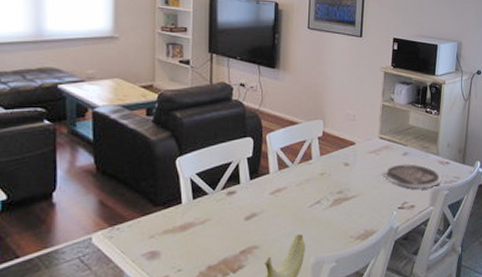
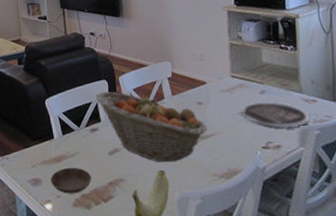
saucer: none [172,235,221,267] -> present [50,167,92,194]
fruit basket: none [237,150,351,226] -> present [95,91,208,162]

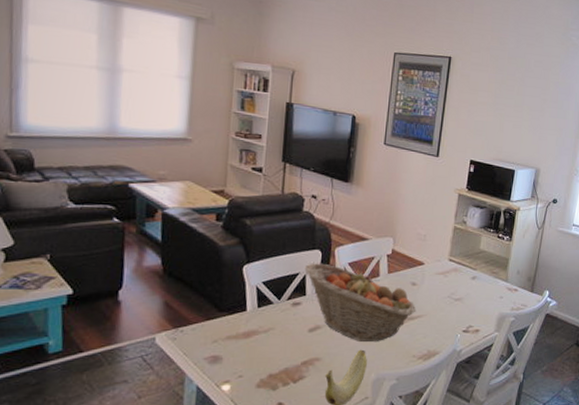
saucer: present [50,167,92,194] -> none [234,344,284,374]
plate: present [241,101,310,129] -> none [451,287,509,315]

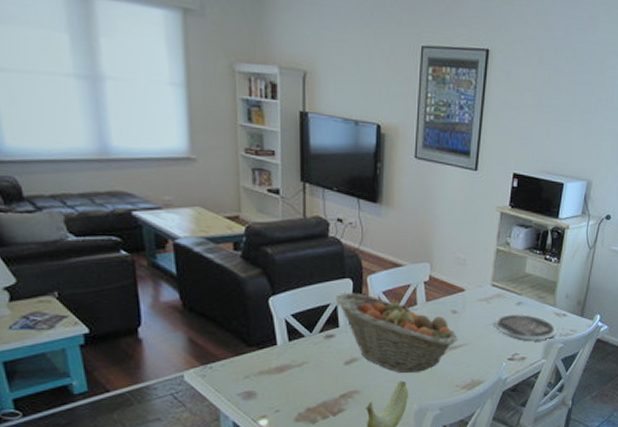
plate: none [451,287,509,315] -> present [495,313,557,342]

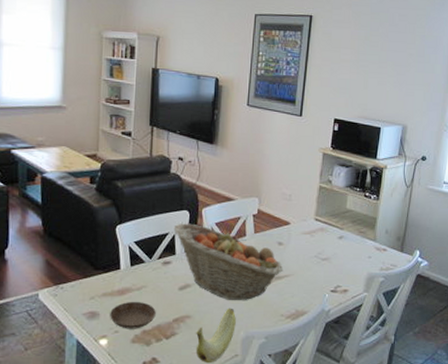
saucer: none [269,378,320,408] -> present [110,301,156,329]
plate: present [495,313,557,342] -> none [318,246,378,275]

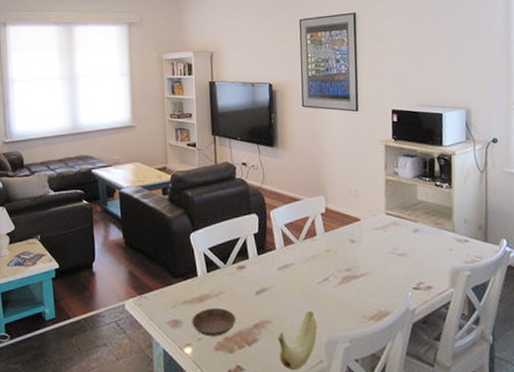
fruit basket: present [173,223,284,300] -> none [244,226,360,303]

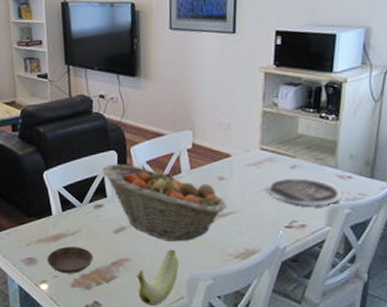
fruit basket: none [244,226,360,303] -> present [102,163,228,241]
plate: none [394,240,461,270] -> present [267,176,341,207]

